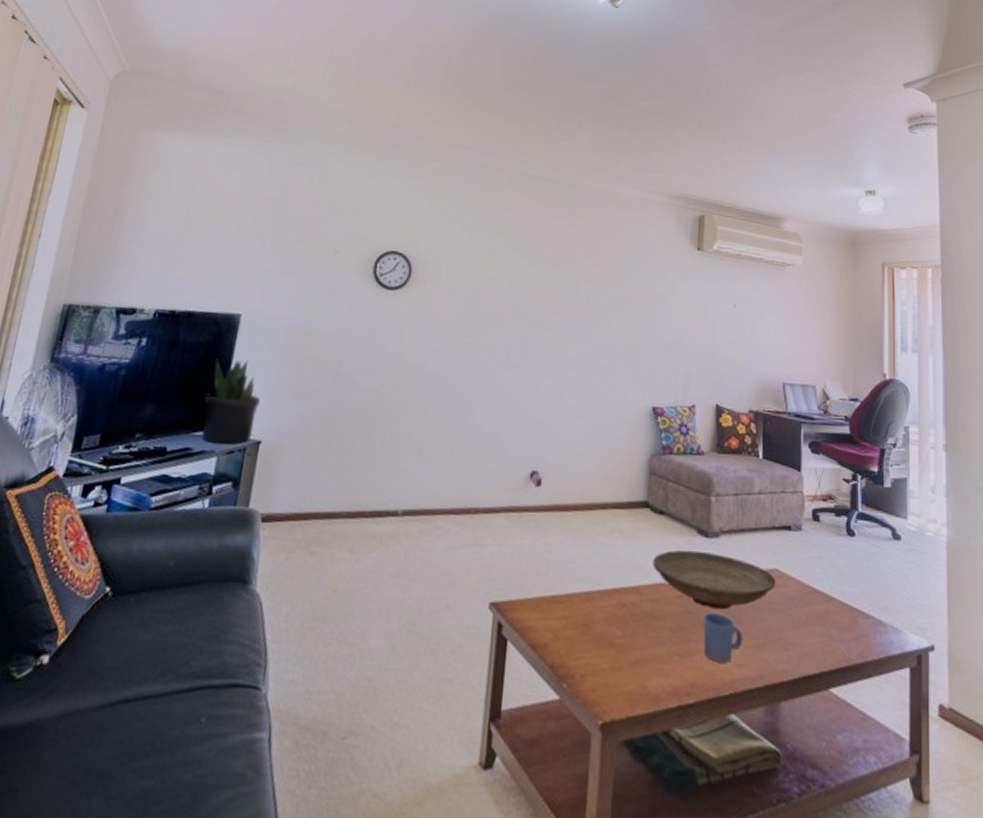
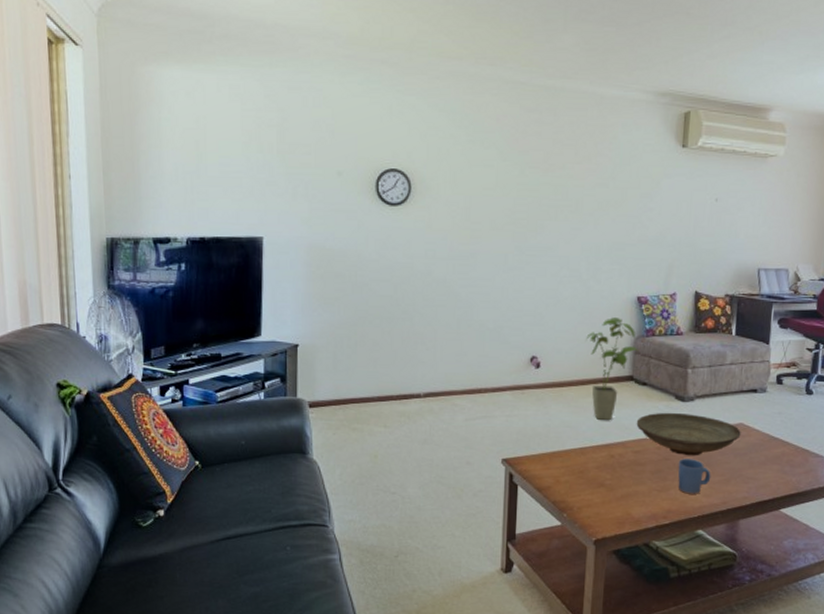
planter: present [201,358,260,446] -> none [245,277,292,349]
house plant: none [595,429,656,557] -> present [586,317,640,420]

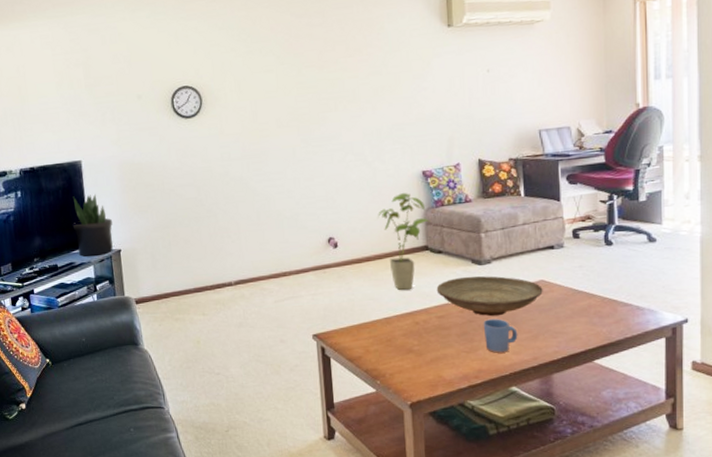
planter: none [245,277,292,349] -> present [73,194,113,257]

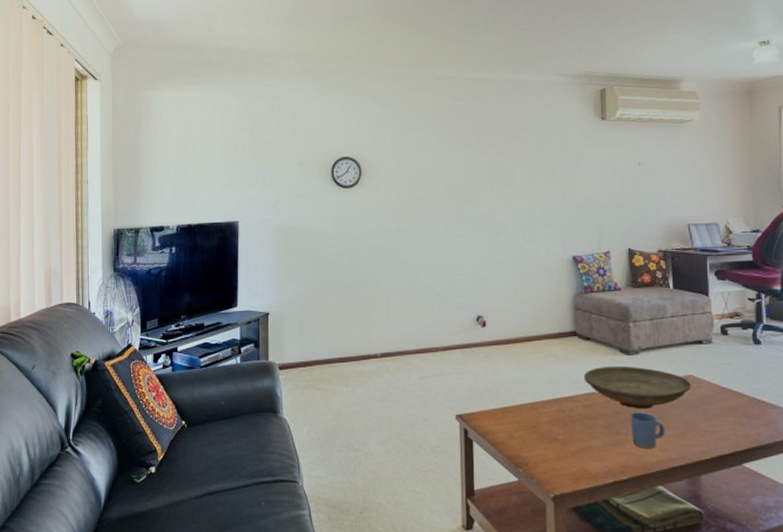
planter: present [73,194,113,257] -> none [224,255,263,318]
house plant: present [378,193,431,290] -> none [527,277,580,375]

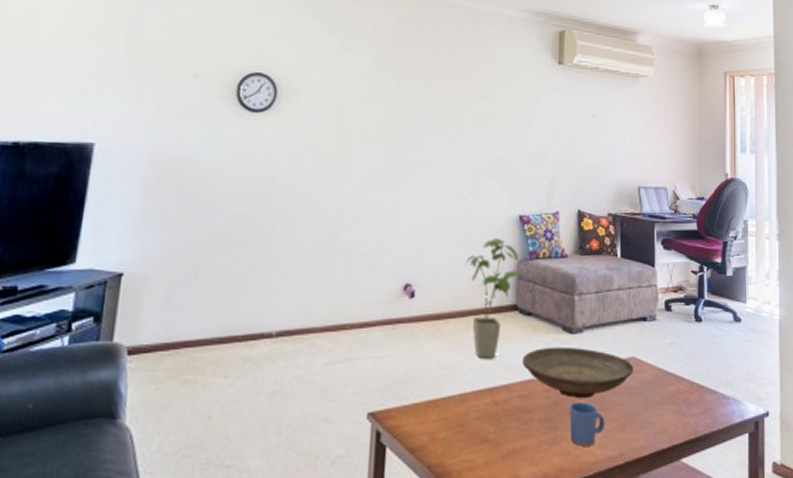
house plant: none [527,277,580,375] -> present [466,238,523,358]

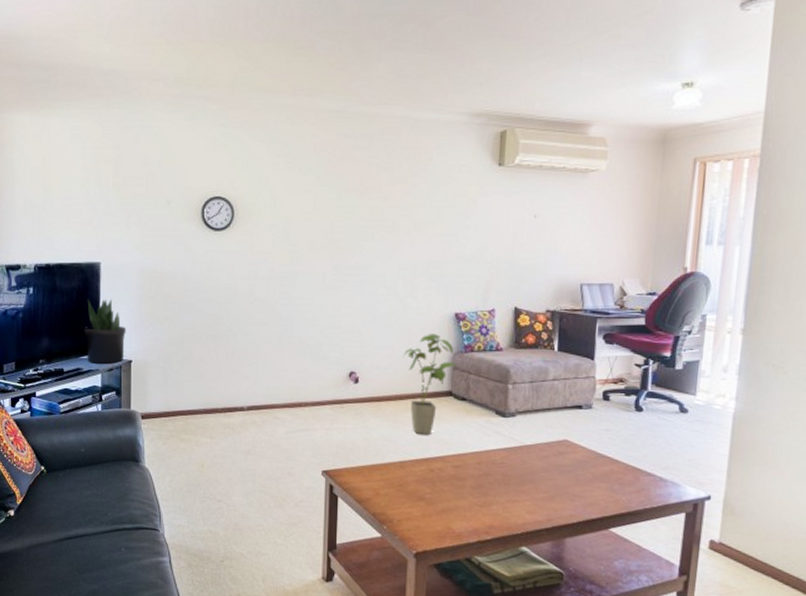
planter: none [56,190,120,280] -> present [85,299,126,365]
decorative bowl: present [522,346,634,399] -> none [456,427,566,472]
mug: present [569,402,605,446] -> none [499,474,535,511]

